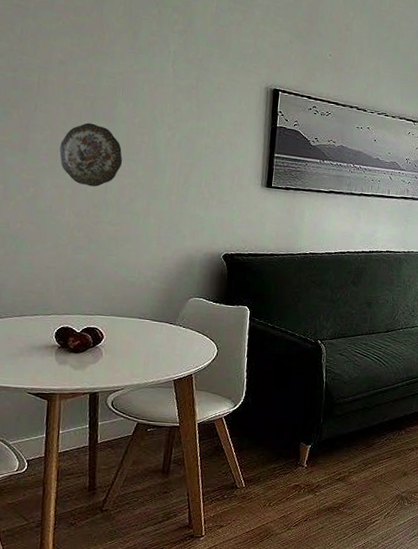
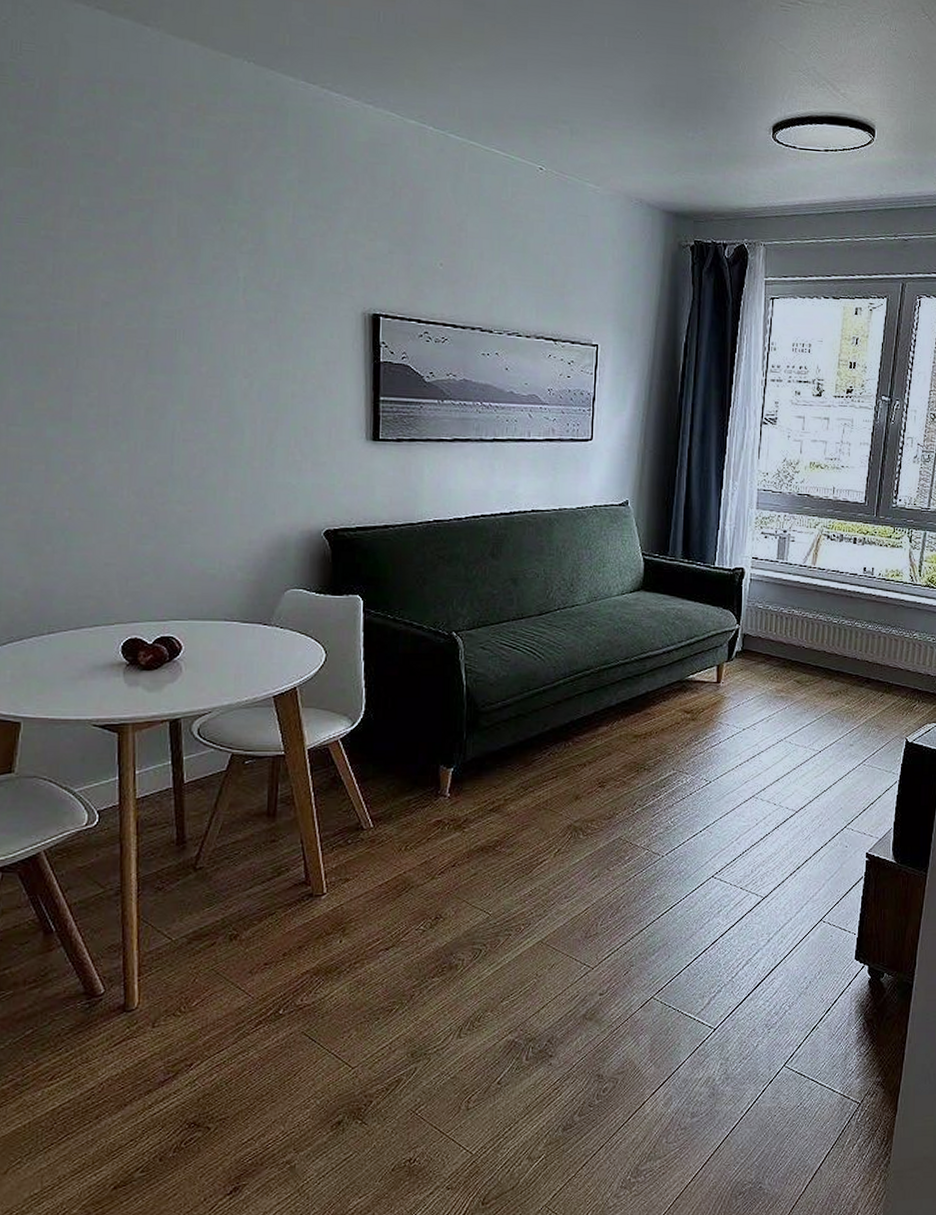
decorative plate: present [59,122,123,187] -> none [111,377,190,458]

